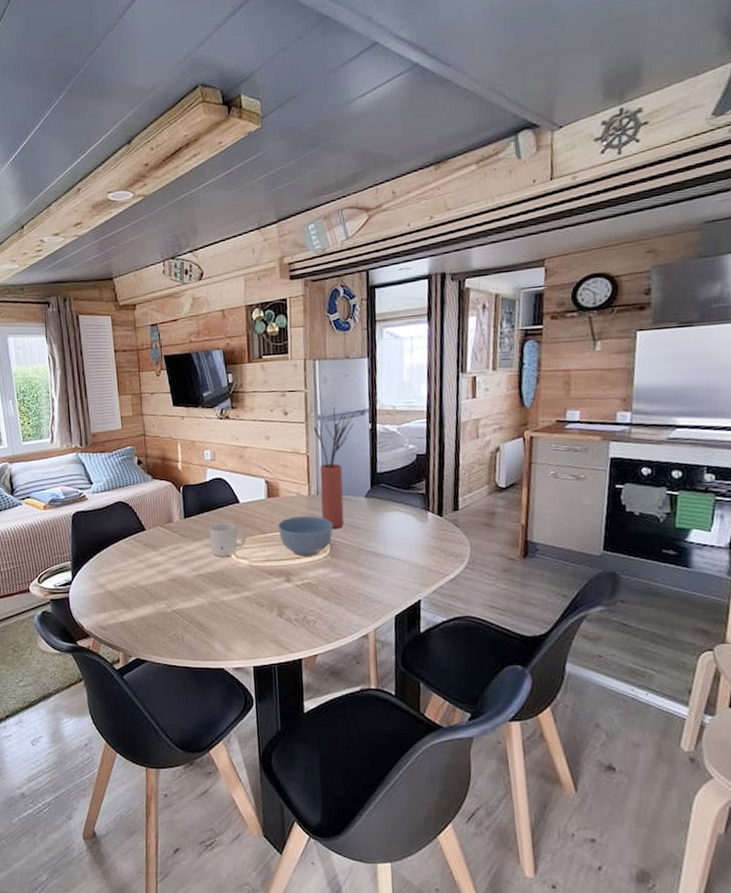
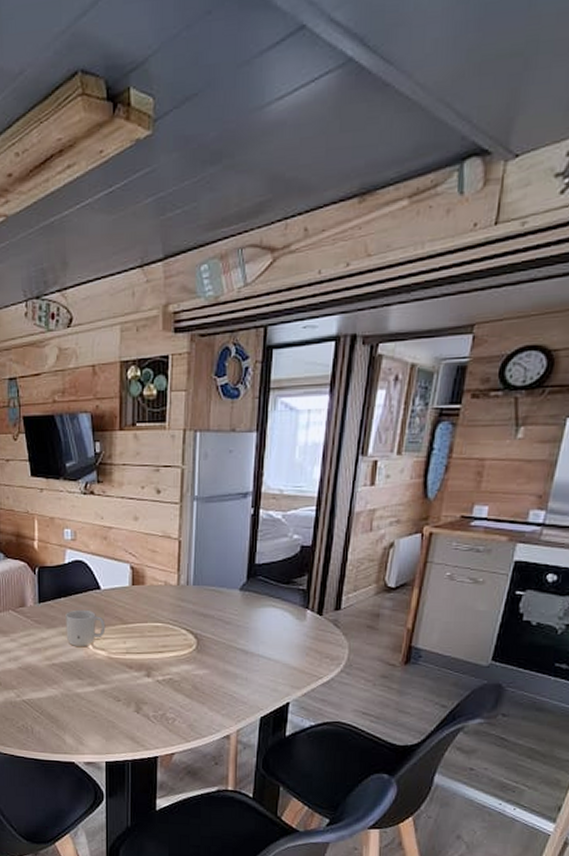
bowl: present [277,516,333,556] -> none [141,607,202,651]
vase: present [313,406,354,529] -> none [188,486,236,623]

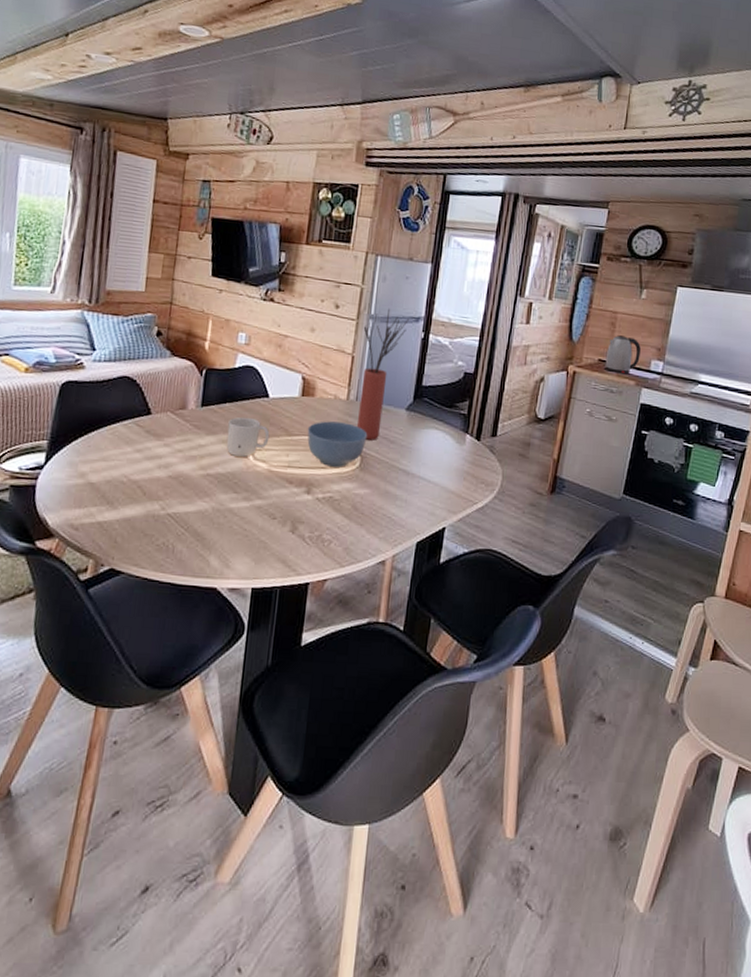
bowl: none [141,607,202,651] -> present [307,421,368,467]
vase: none [188,486,236,623] -> present [356,308,409,440]
kettle: none [469,486,516,530] -> present [605,335,641,375]

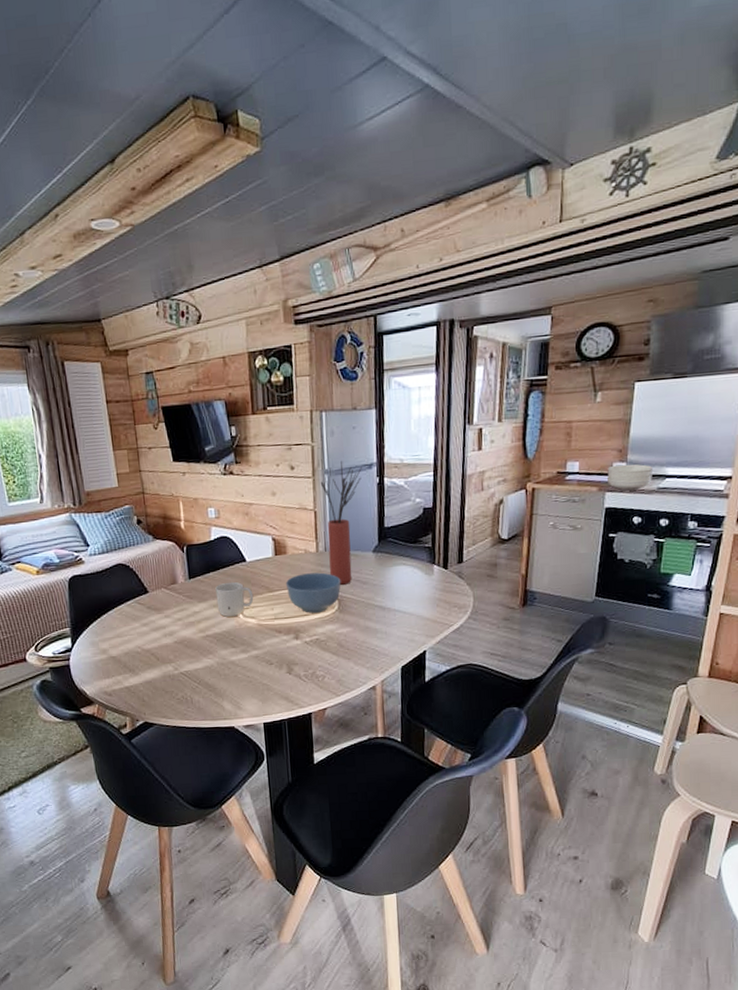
kettle: present [605,335,641,375] -> none [564,444,600,483]
bowl: none [645,362,688,391] -> present [607,464,654,491]

